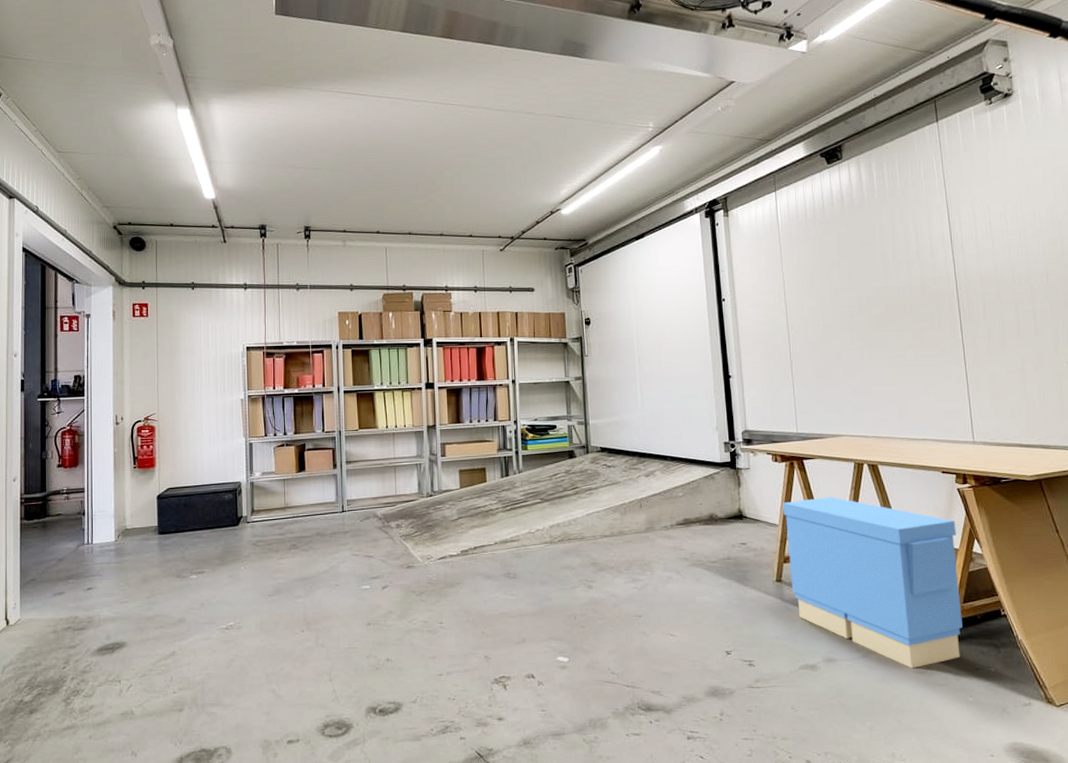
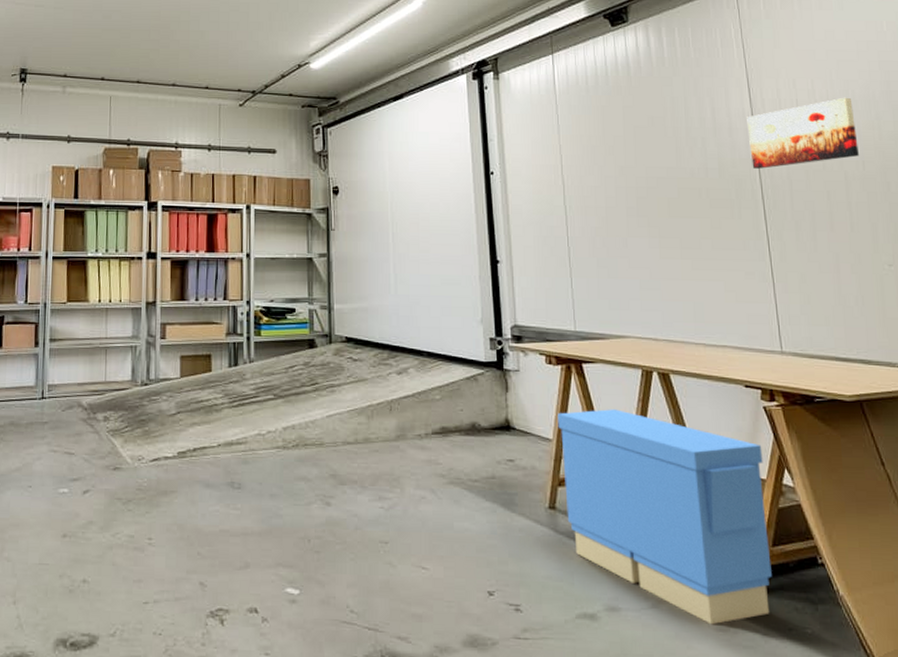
wall art: none [946,218,1043,285] -> present [747,97,859,169]

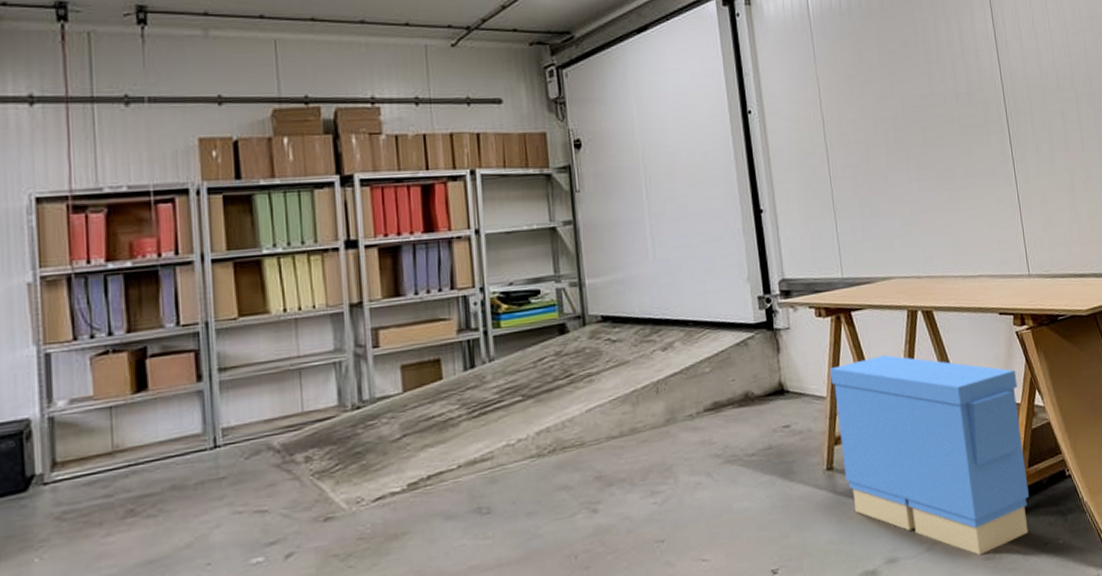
wall art: present [747,97,859,169] -> none [990,14,1086,91]

